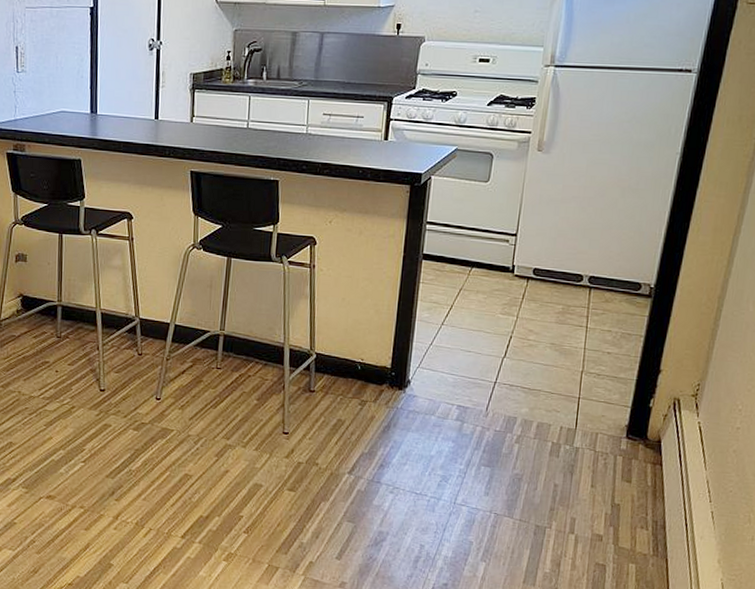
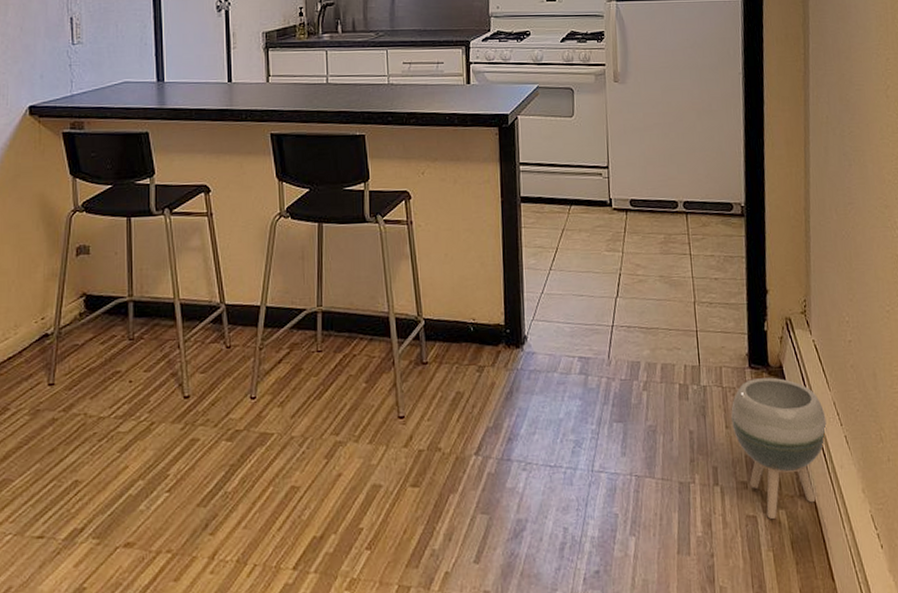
planter: none [598,448,696,571] -> present [731,377,827,520]

